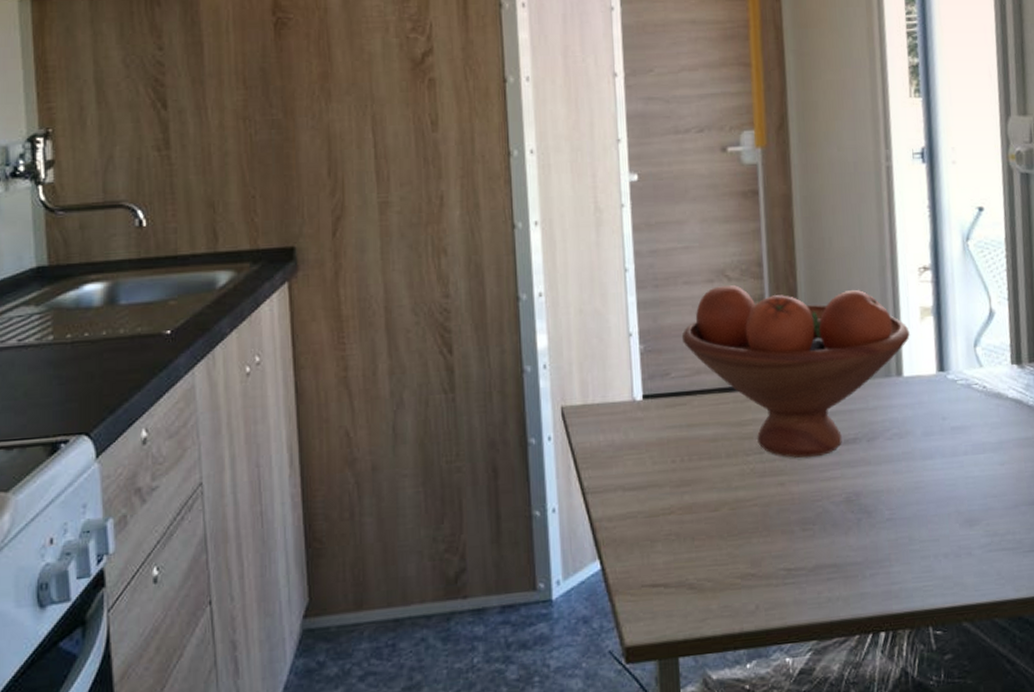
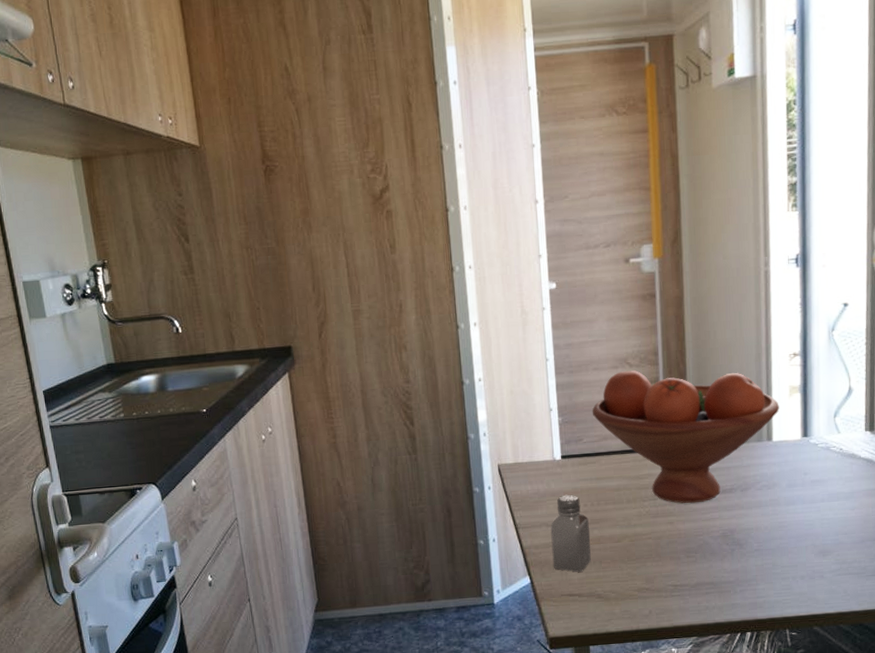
saltshaker: none [628,447,681,554] -> present [550,494,591,572]

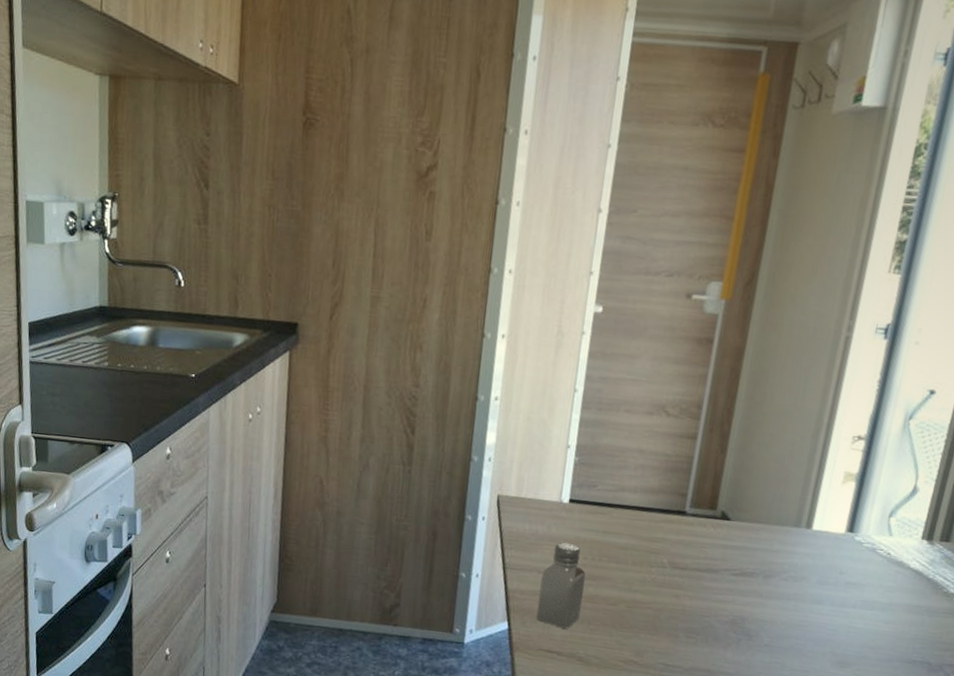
fruit bowl: present [592,370,780,504] -> none [613,419,829,581]

